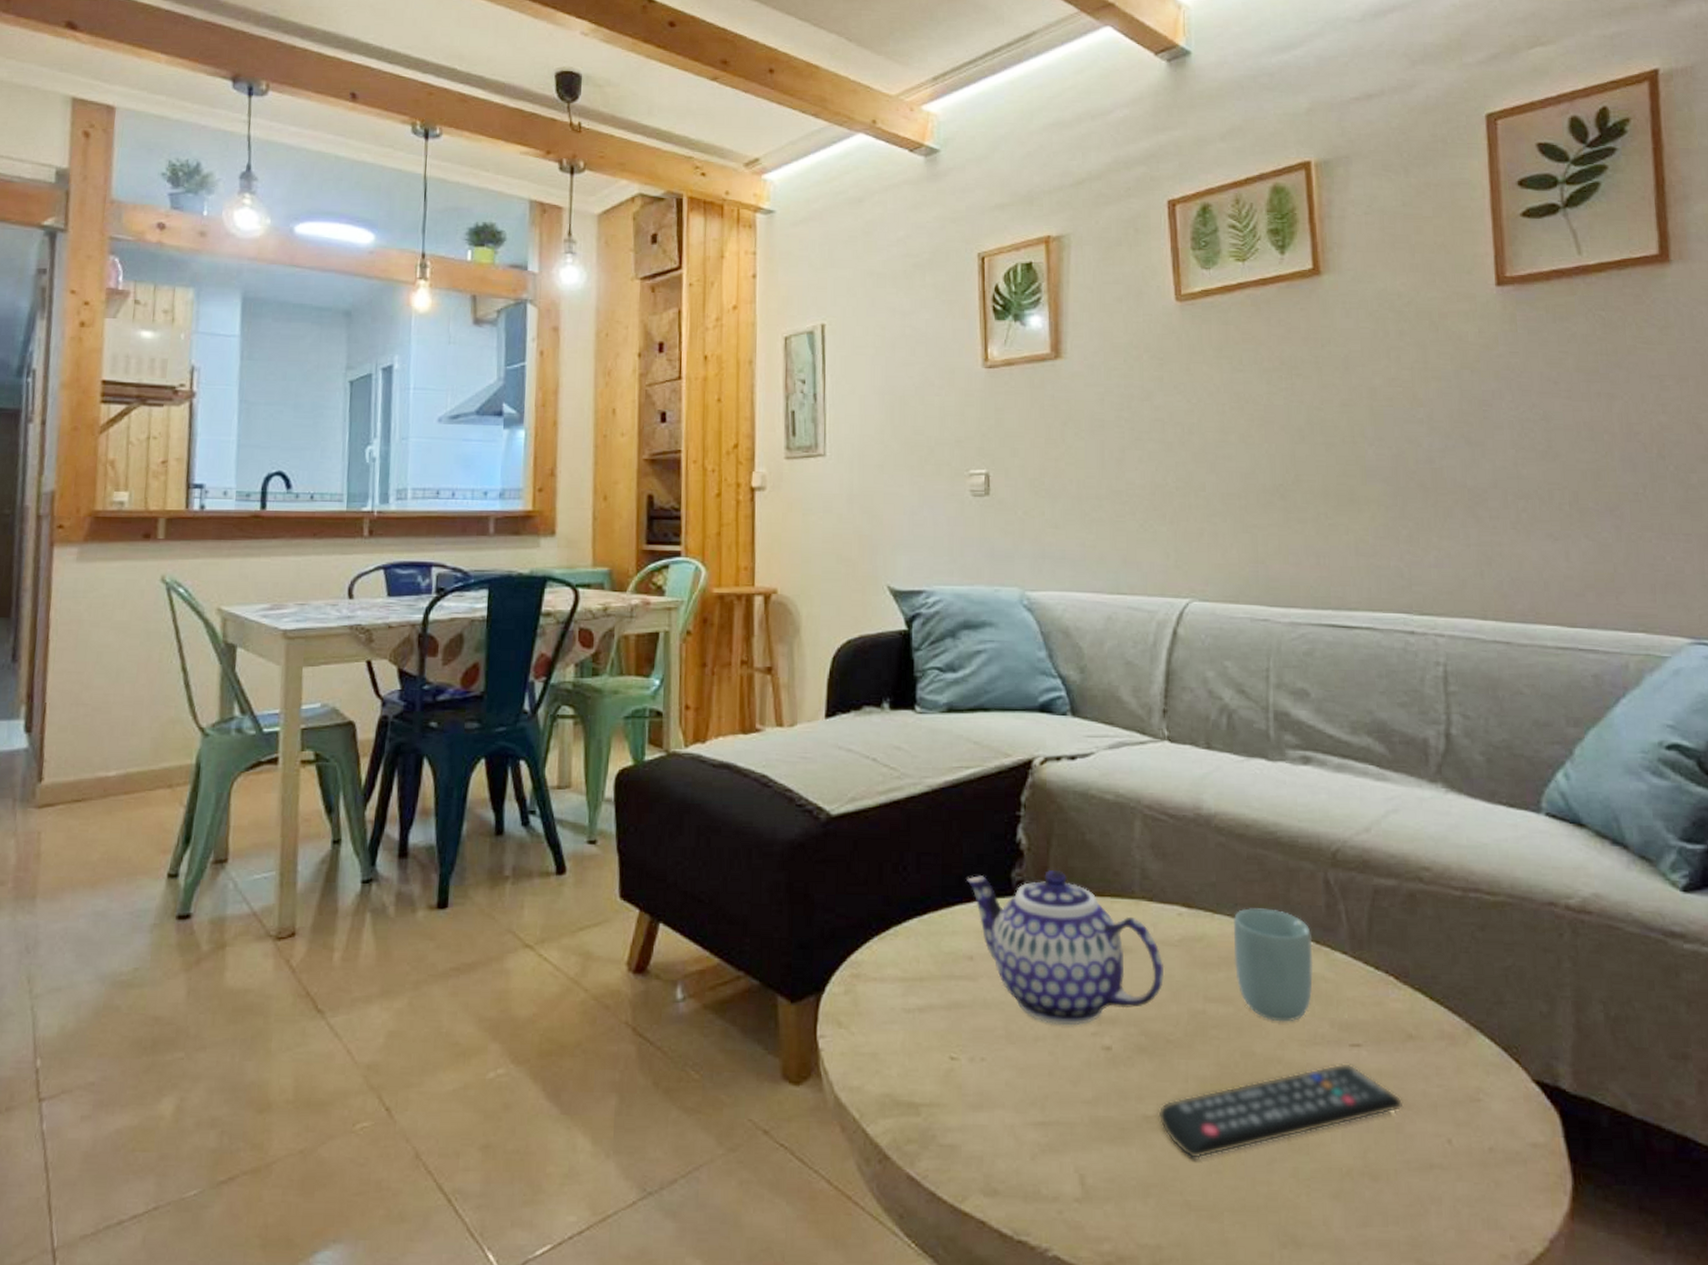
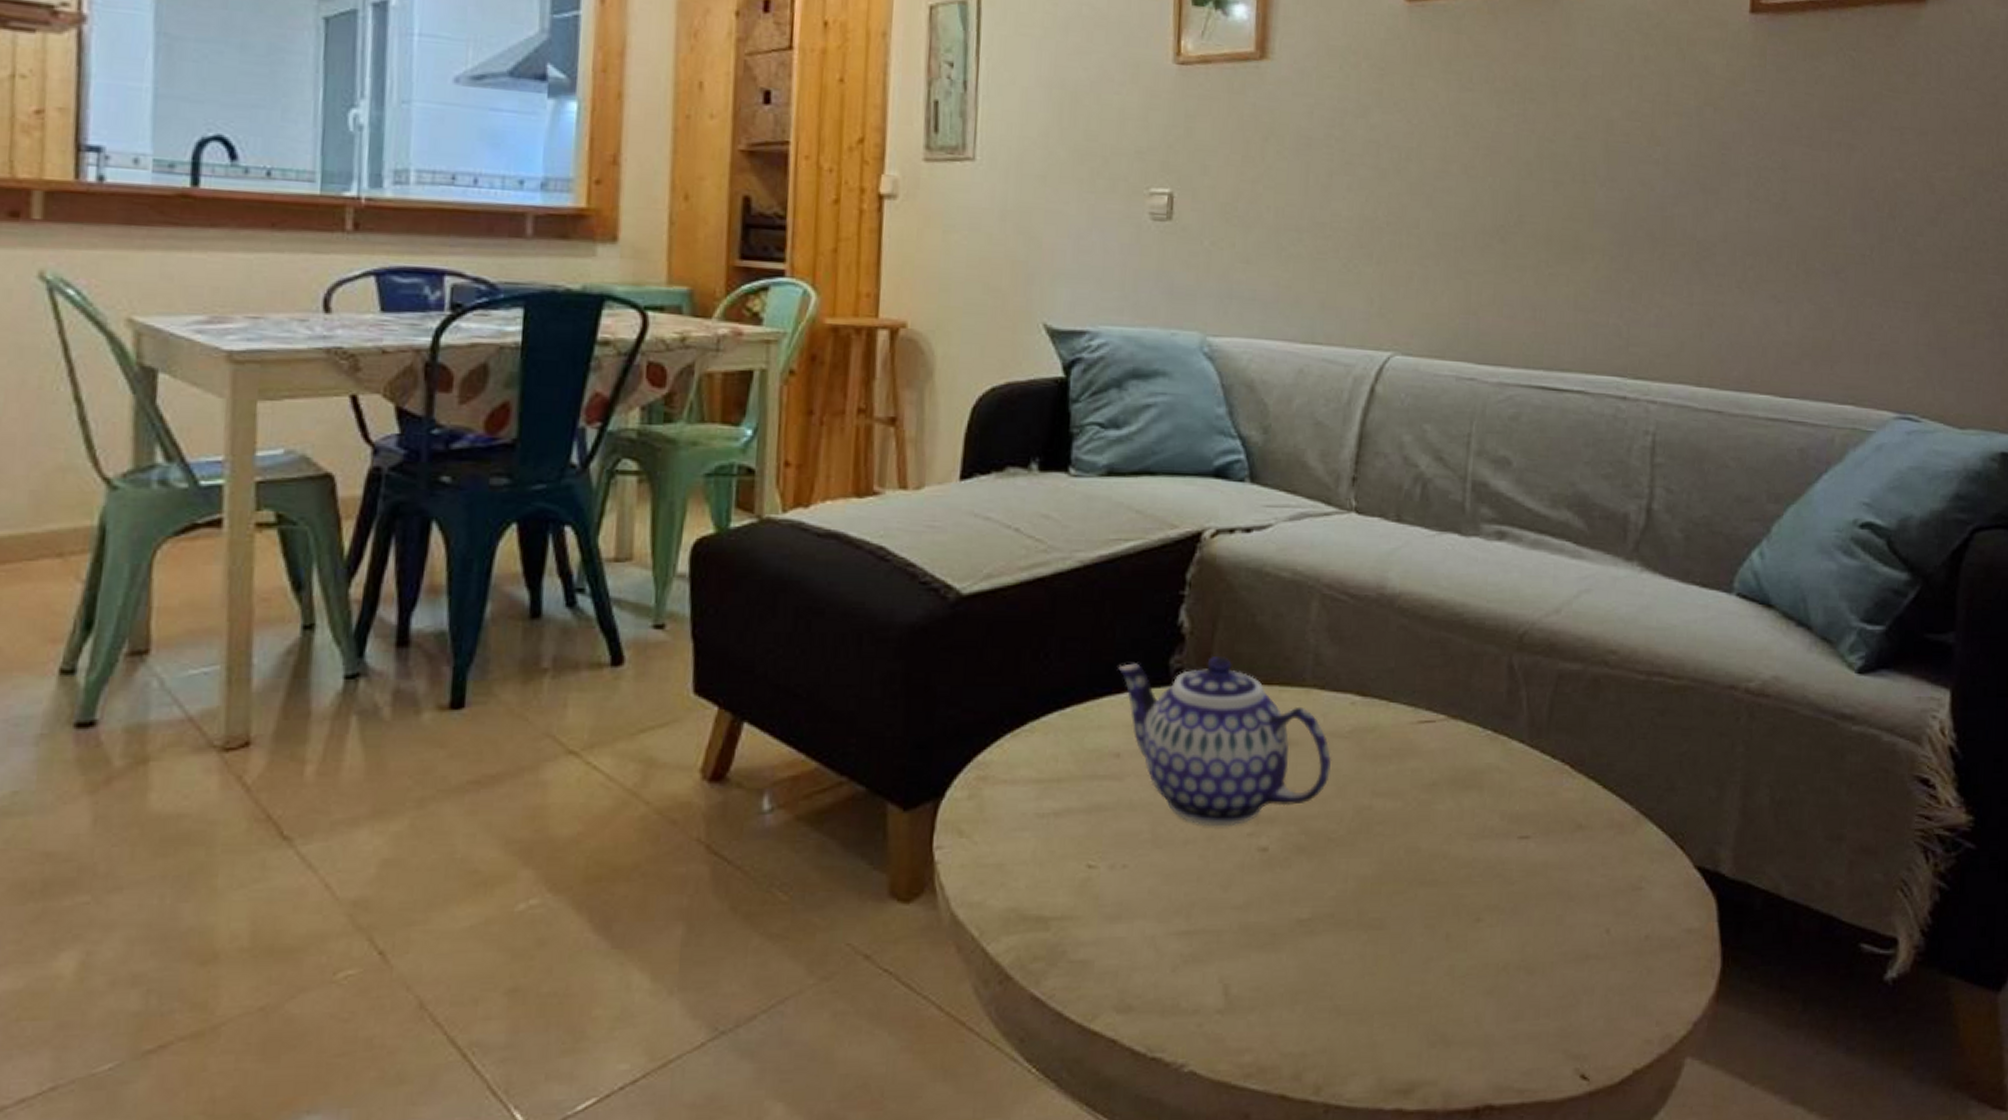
remote control: present [1158,1063,1404,1160] -> none [1313,856,1567,963]
cup: present [1233,908,1314,1022] -> none [1406,695,1490,816]

